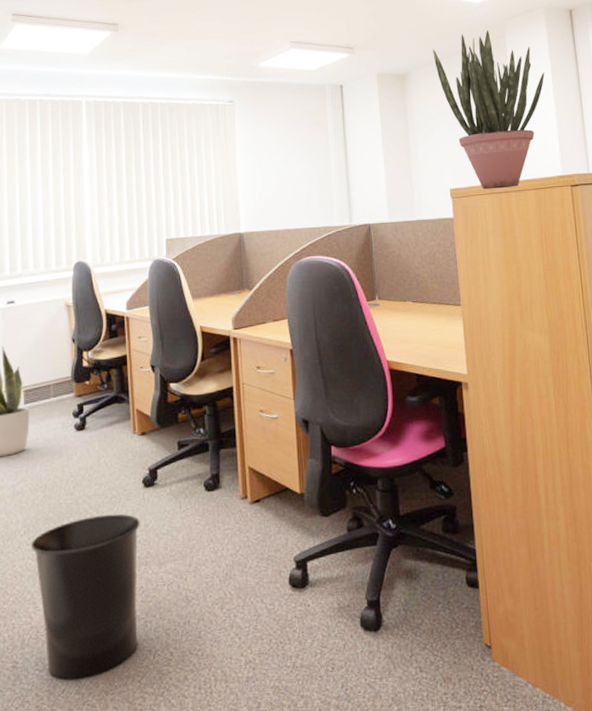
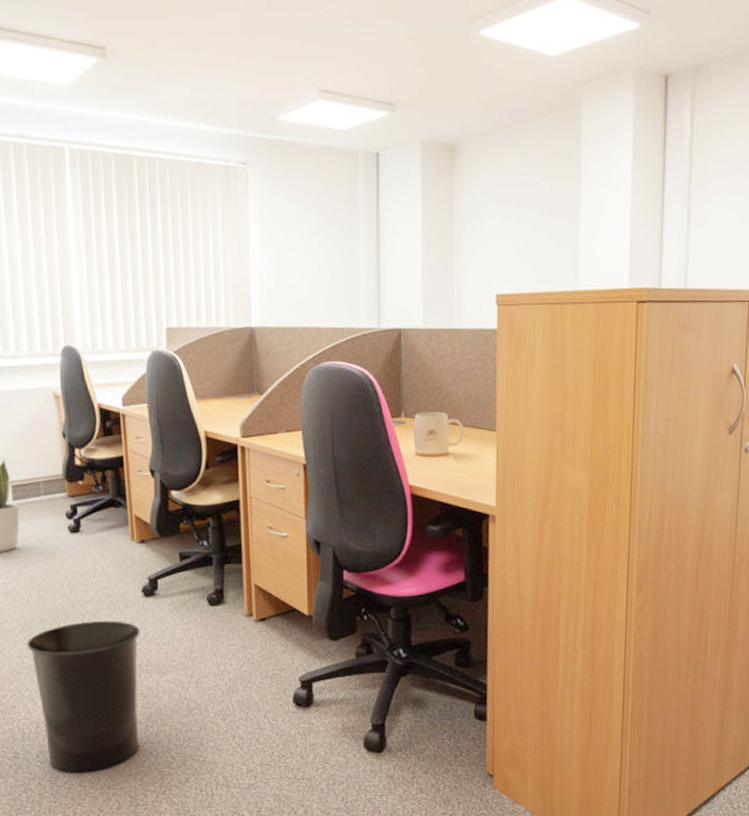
mug: none [387,293,433,334] -> present [413,412,465,457]
potted plant: present [433,30,545,190] -> none [491,94,624,299]

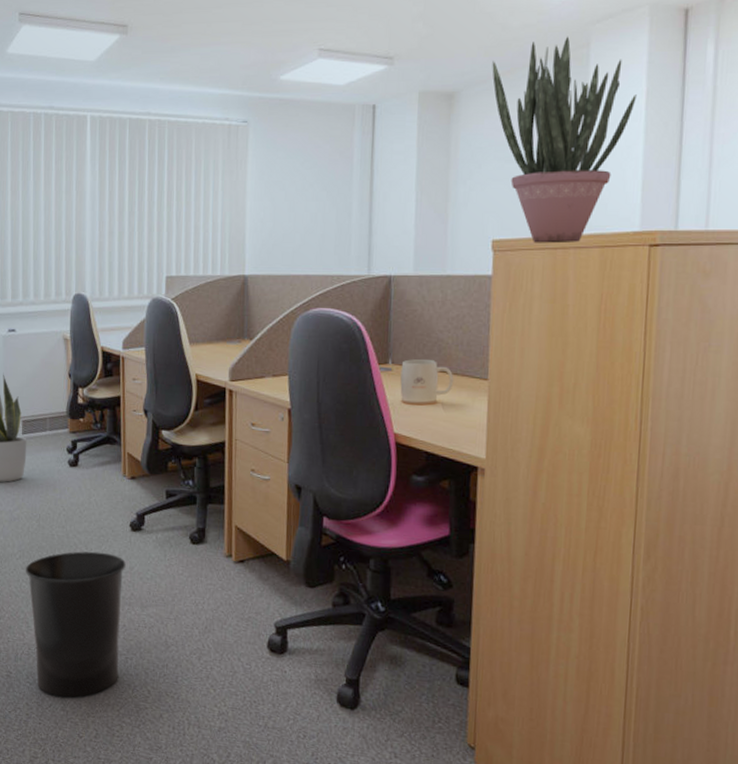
potted plant: none [491,94,624,299] -> present [492,36,637,244]

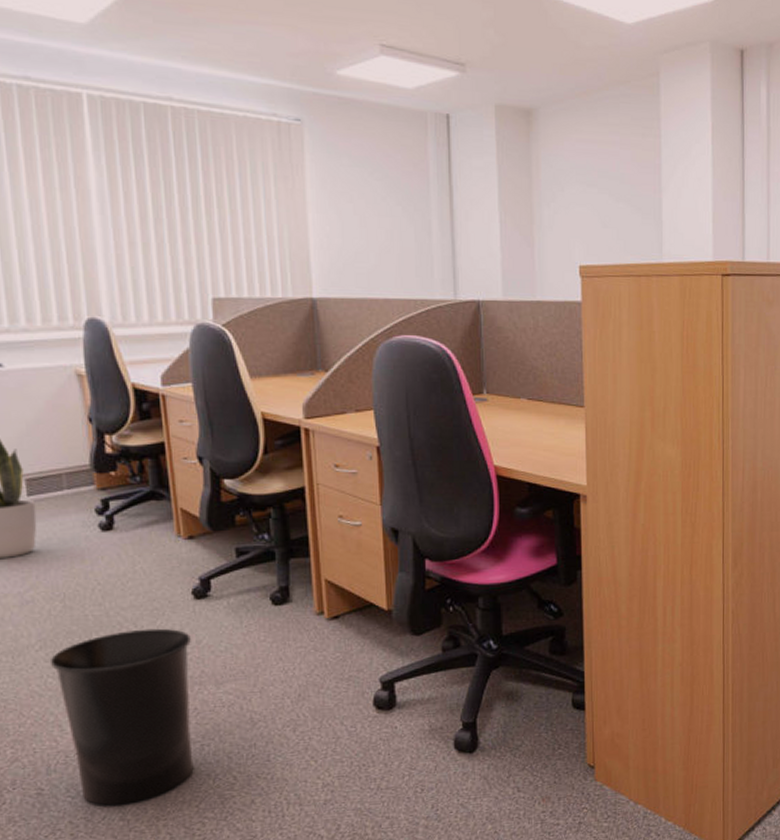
mug: present [400,359,454,406] -> none [497,388,551,436]
potted plant: present [492,36,637,244] -> none [568,63,704,271]

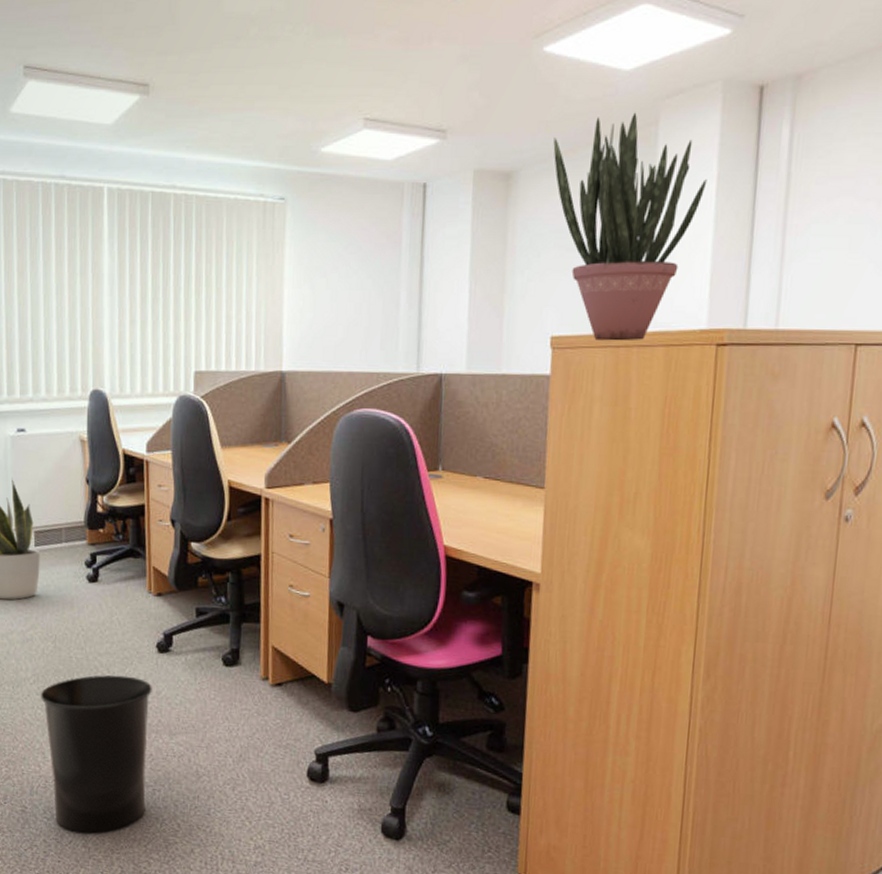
potted plant: none [568,63,704,271] -> present [553,112,707,341]

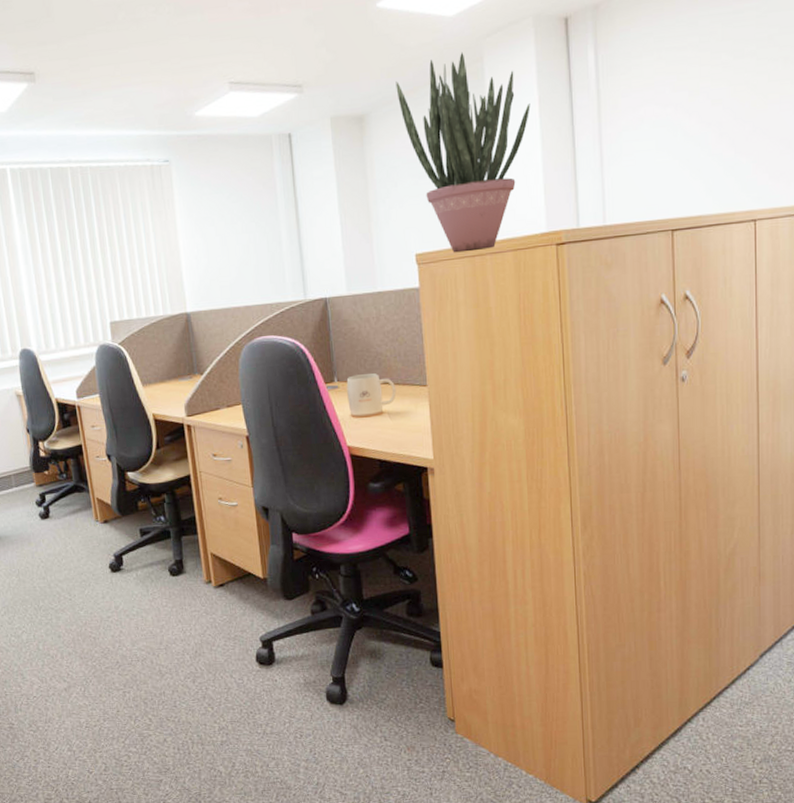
waste bin: present [40,675,152,833] -> none [11,596,119,739]
mug: none [450,465,509,516] -> present [346,373,397,418]

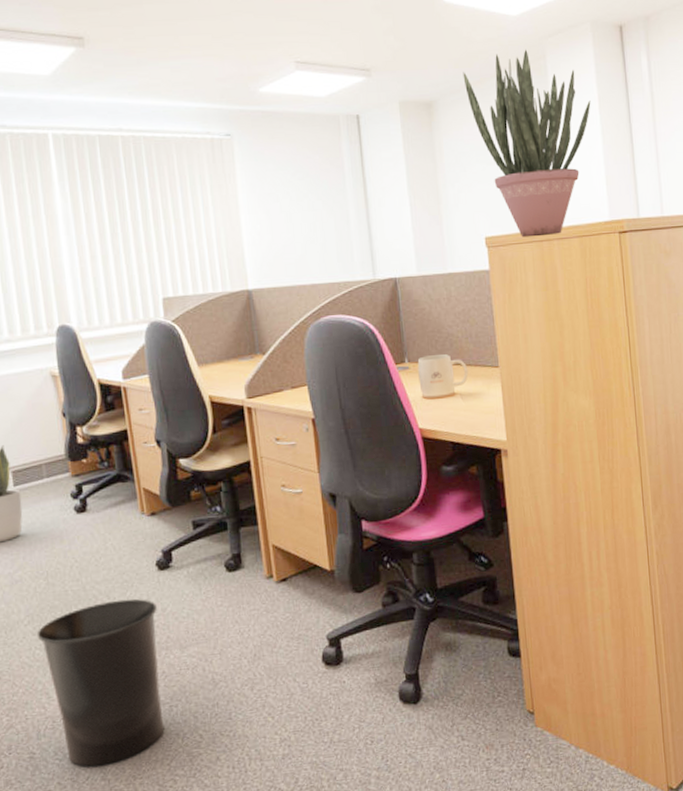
waste bin: none [11,596,119,739] -> present [36,598,164,767]

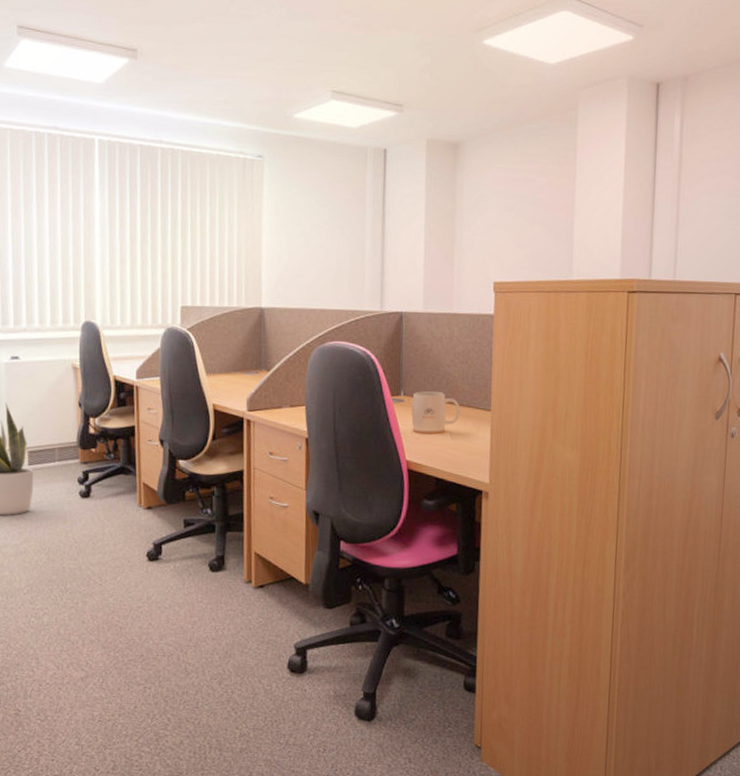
waste bin: present [36,598,164,767] -> none [33,583,143,732]
potted plant: present [463,49,591,238] -> none [493,98,617,288]

